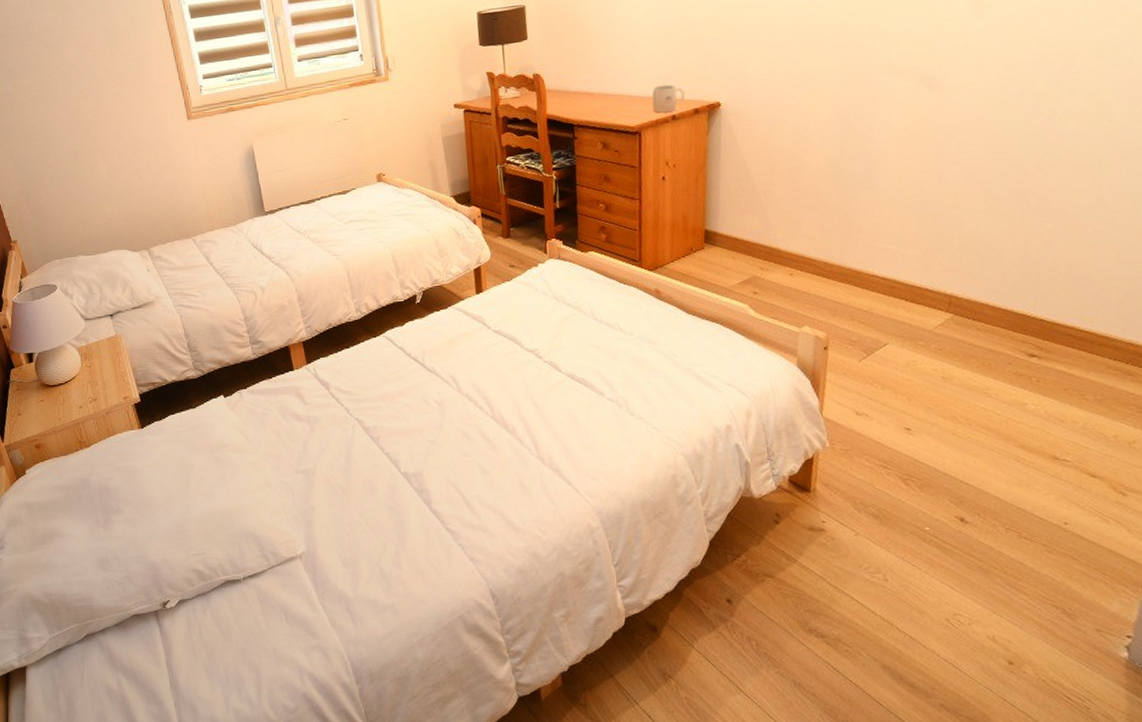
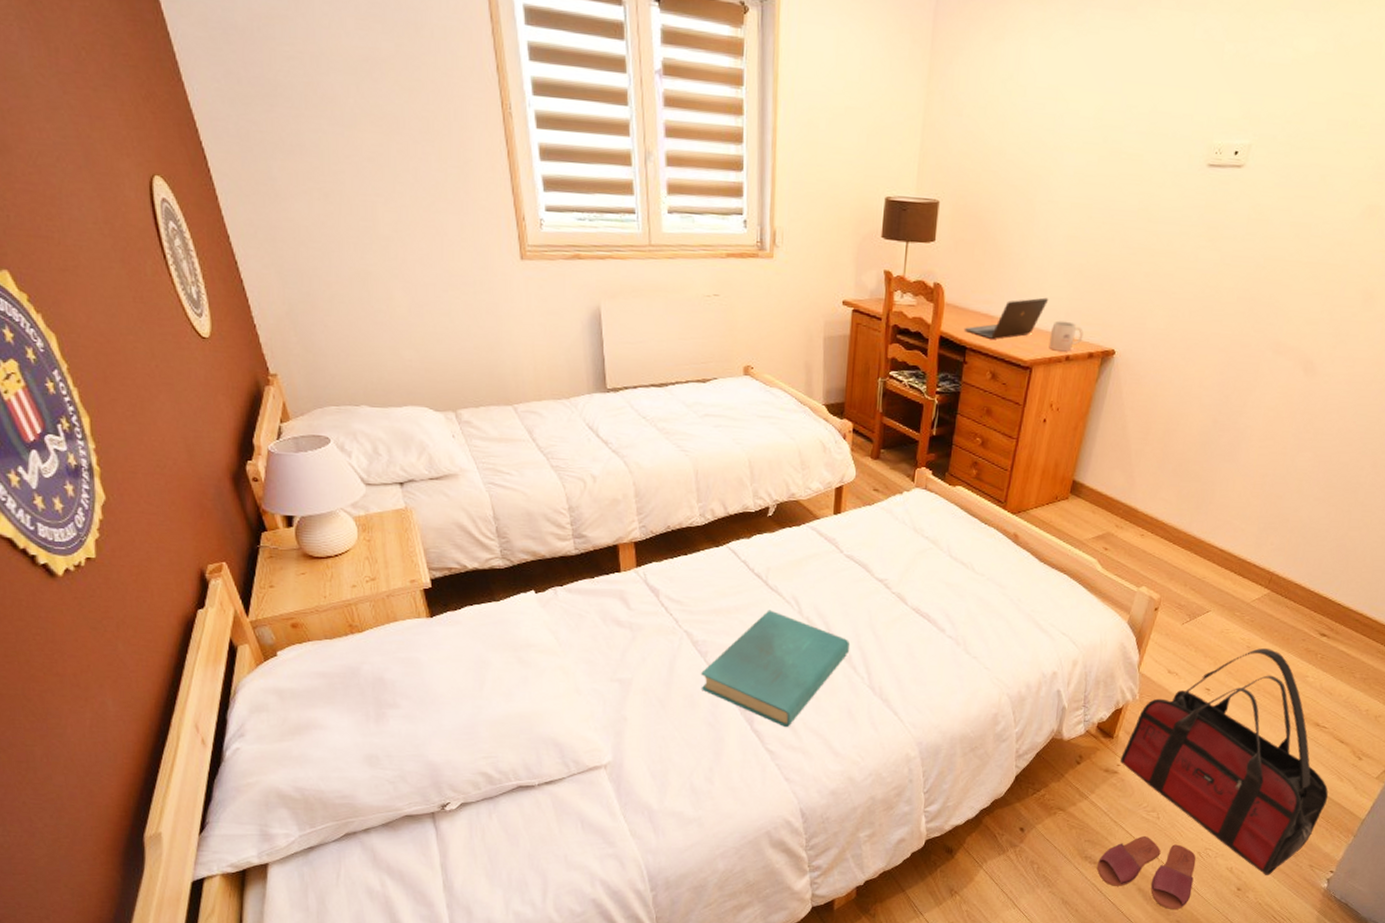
book: none [375,391,513,505] -> present [700,610,851,727]
laptop: none [568,67,645,114] -> present [964,297,1049,339]
duffel bag: none [824,377,1096,644] -> present [1120,648,1329,875]
slippers: none [826,601,951,691] -> present [1097,835,1196,910]

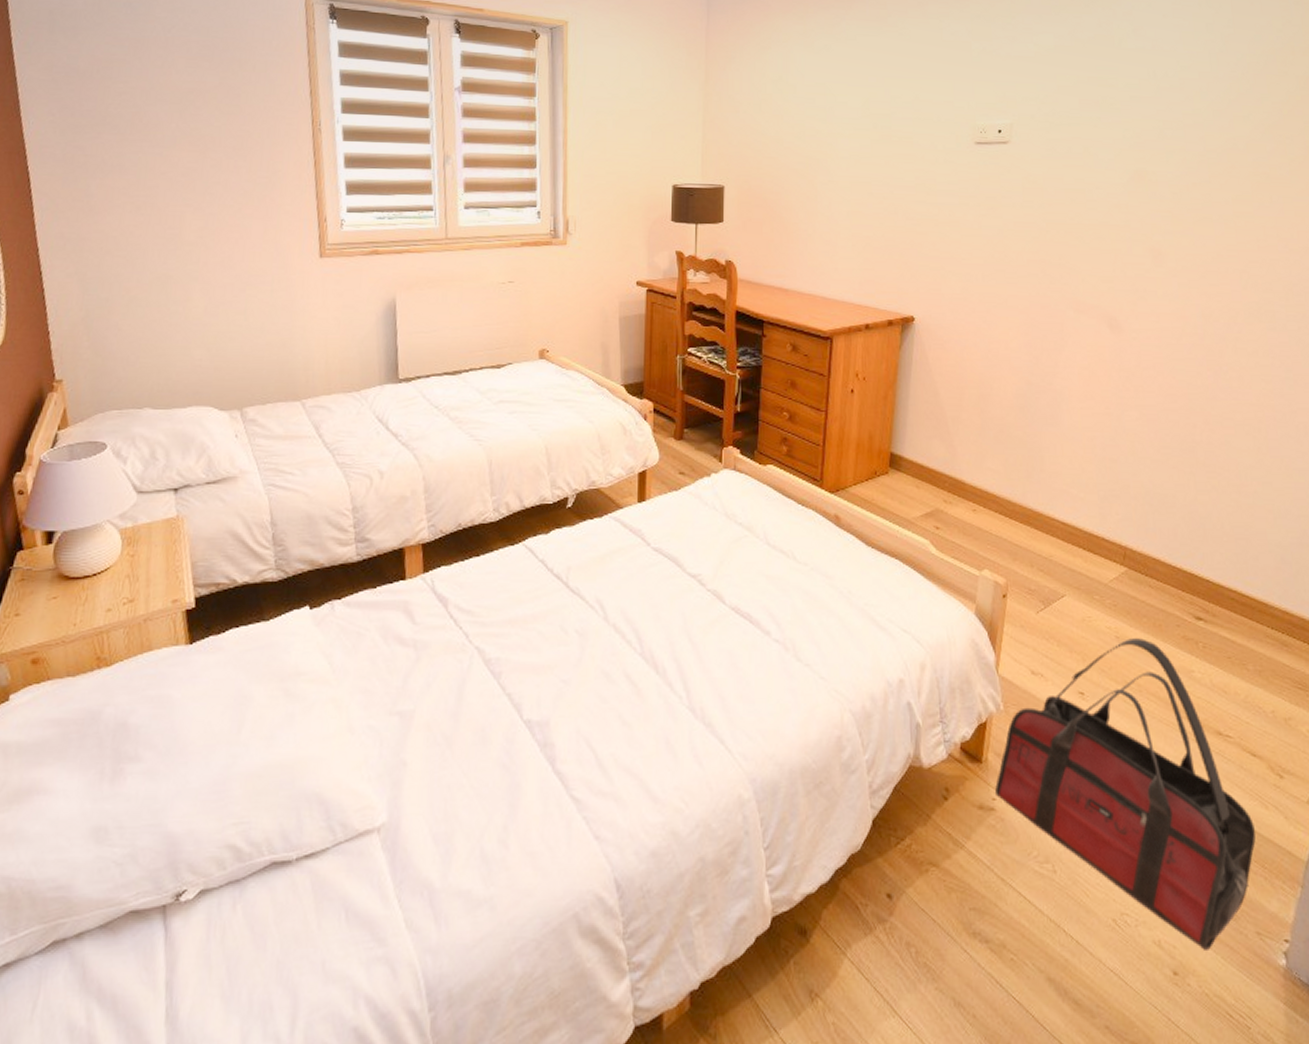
book: present [700,610,851,727] -> none [493,617,664,765]
laptop: present [964,297,1049,339] -> none [759,269,841,312]
mug: present [1049,320,1083,352] -> none [846,290,880,320]
slippers: present [1097,835,1196,910] -> none [991,898,1117,1010]

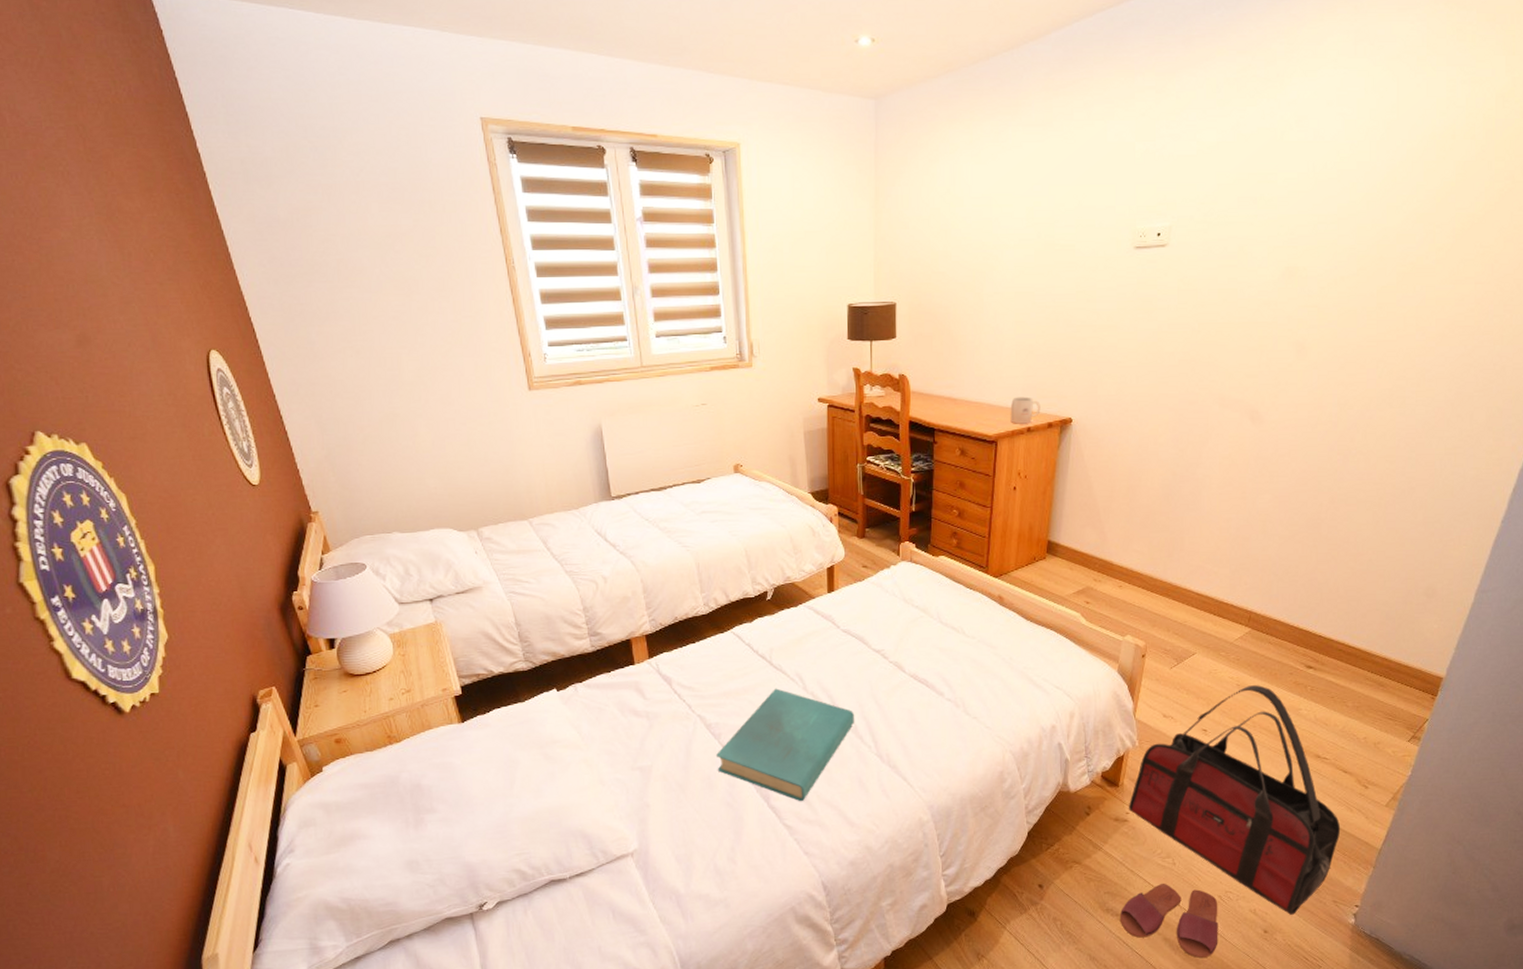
book: none [493,617,664,765] -> present [715,688,855,801]
mug: none [846,290,880,320] -> present [1010,396,1041,424]
slippers: none [991,898,1117,1010] -> present [1120,883,1218,959]

